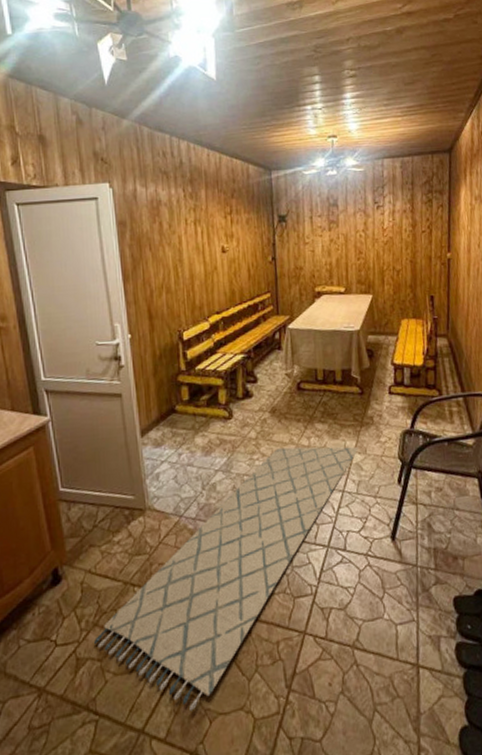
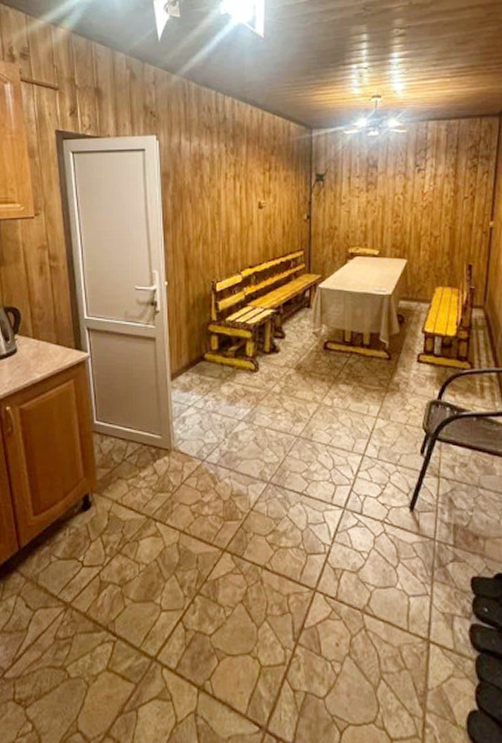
rug: present [94,447,358,712] -> none [117,405,382,648]

